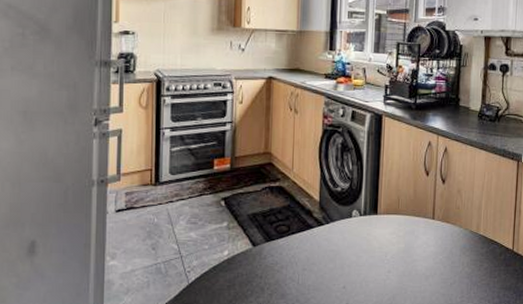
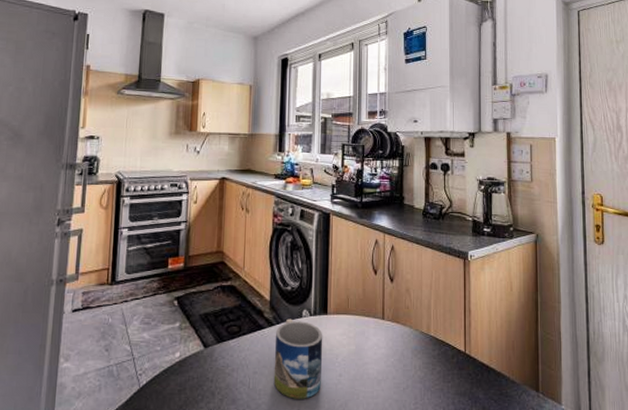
mug: none [322,218,373,294] -> present [273,318,323,399]

